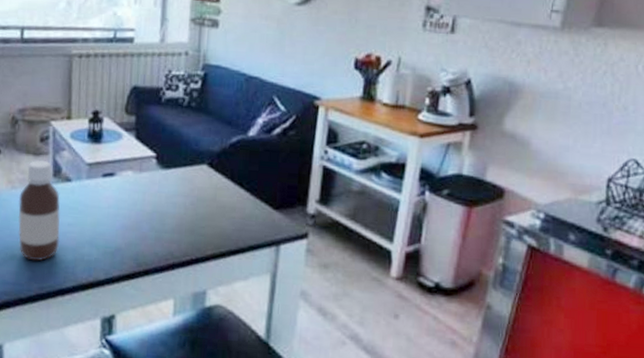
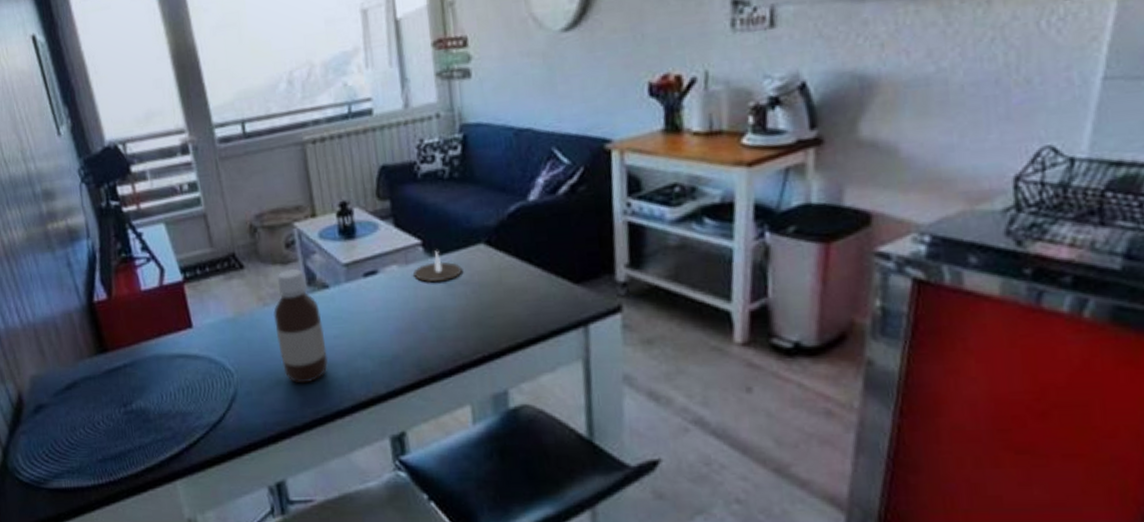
candle: none [144,164,185,191] -> present [412,250,462,283]

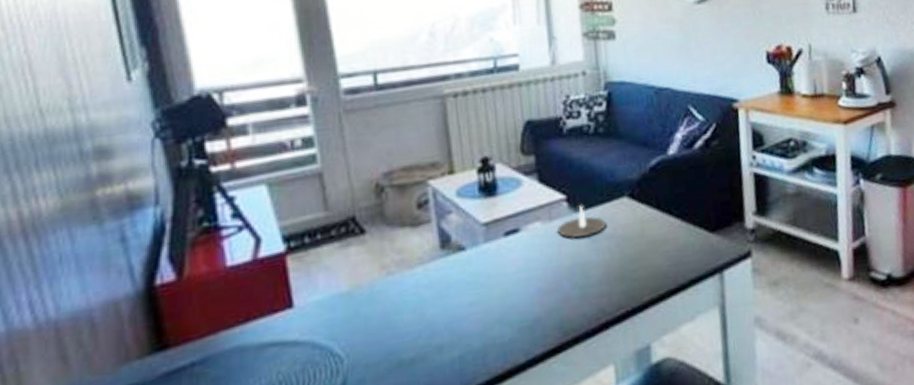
bottle: present [272,268,329,384] -> none [397,230,462,362]

